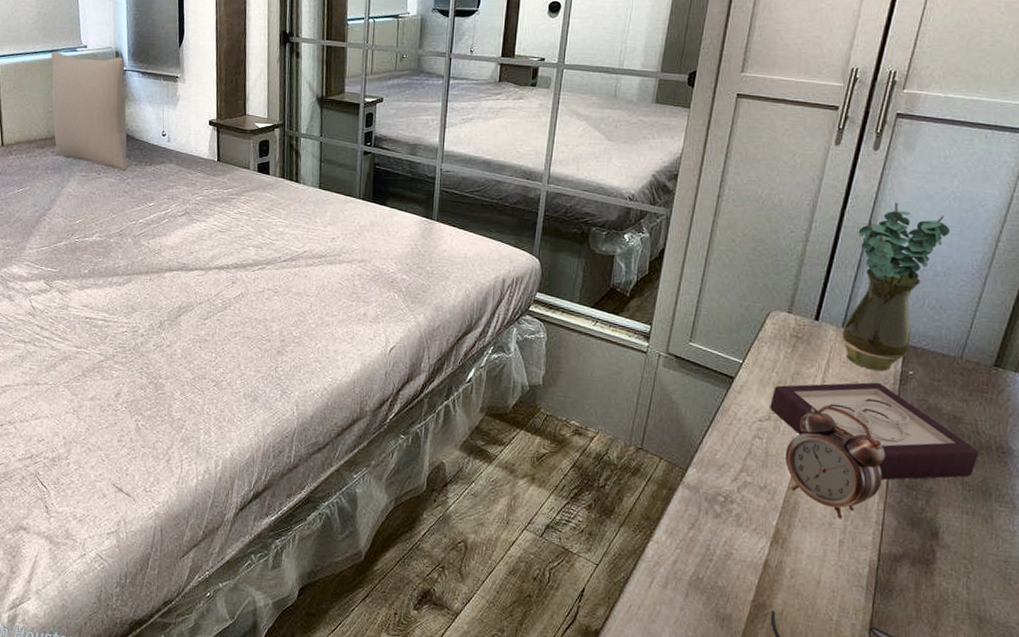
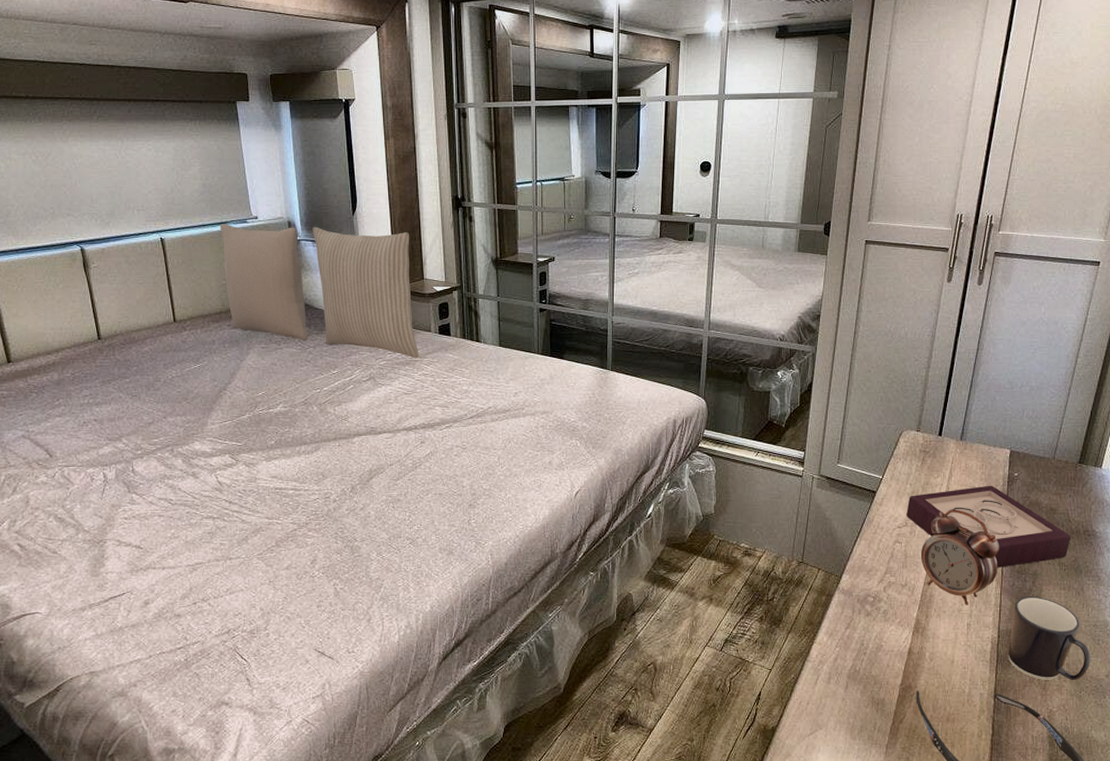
pillow: none [139,57,236,195] -> present [313,227,419,358]
vase: present [842,202,951,371] -> none [961,329,1041,475]
mug: none [889,517,999,625] -> present [1008,597,1091,681]

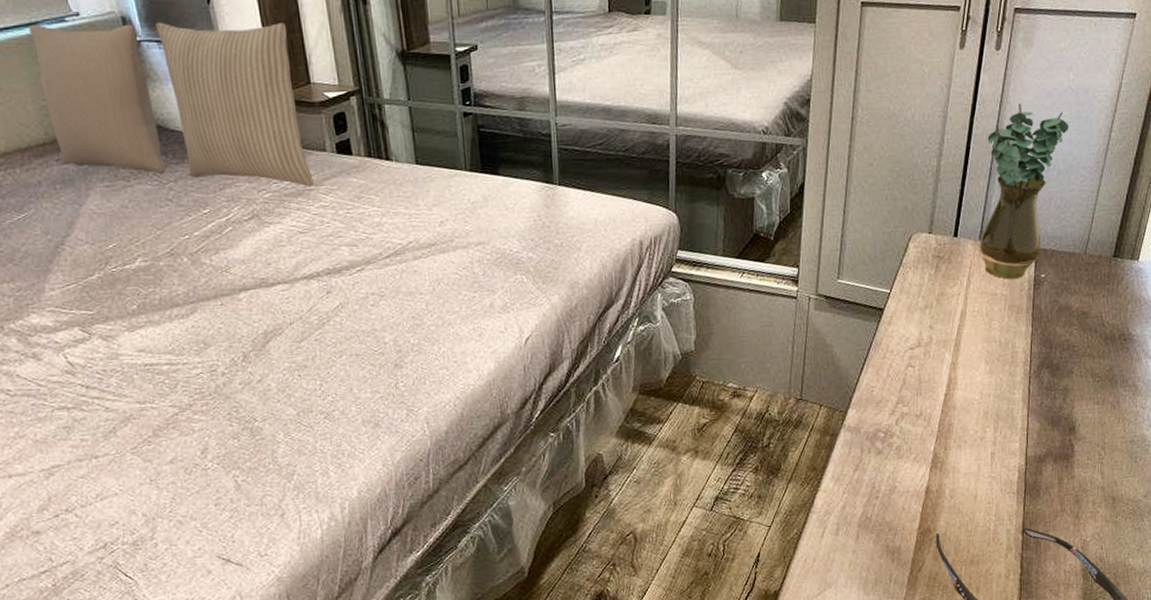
jewelry box: present [906,485,1072,568] -> none [919,290,1106,386]
alarm clock: present [921,509,1000,605] -> none [937,322,1026,432]
vase: none [961,329,1041,475] -> present [980,103,1070,279]
mug: present [1008,597,1091,681] -> none [1036,414,1127,508]

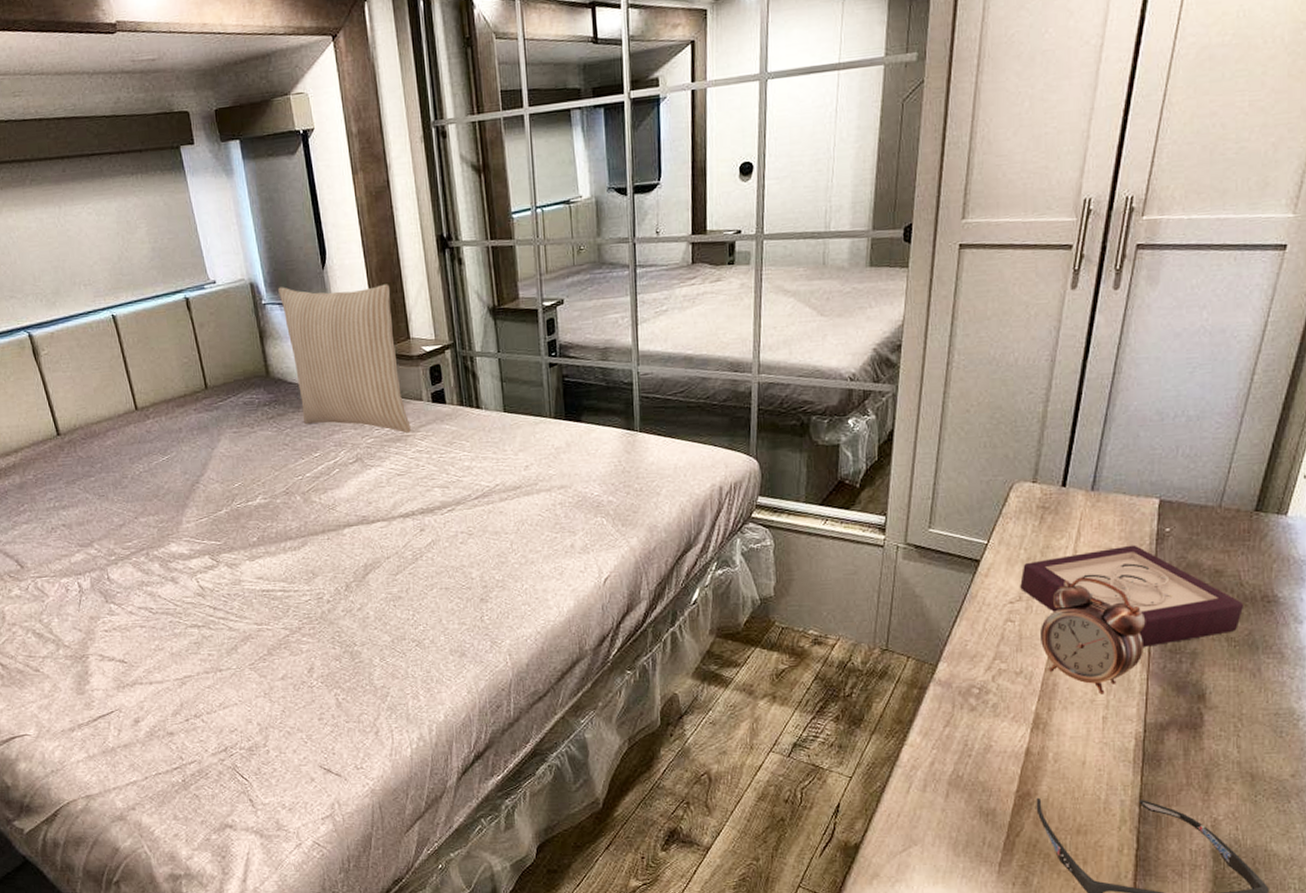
pillow: present [28,24,165,173] -> none [174,289,283,421]
jewelry box: none [919,290,1106,386] -> present [1020,545,1245,647]
alarm clock: none [937,322,1026,432] -> present [1041,577,1146,694]
vase: present [980,103,1070,279] -> none [1092,345,1202,533]

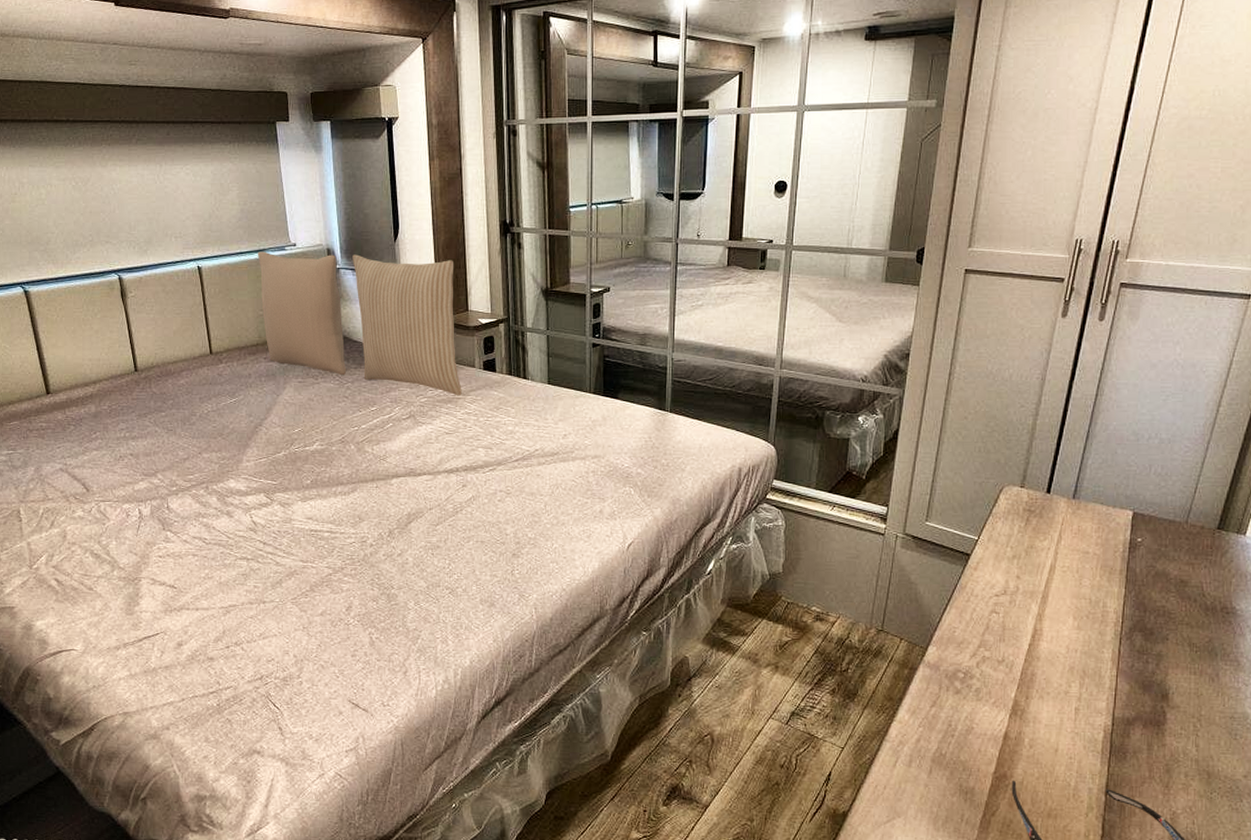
pillow: none [174,289,283,421] -> present [257,251,346,375]
jewelry box: present [1020,545,1245,647] -> none [1006,551,1206,646]
alarm clock: present [1041,577,1146,694] -> none [1022,577,1117,687]

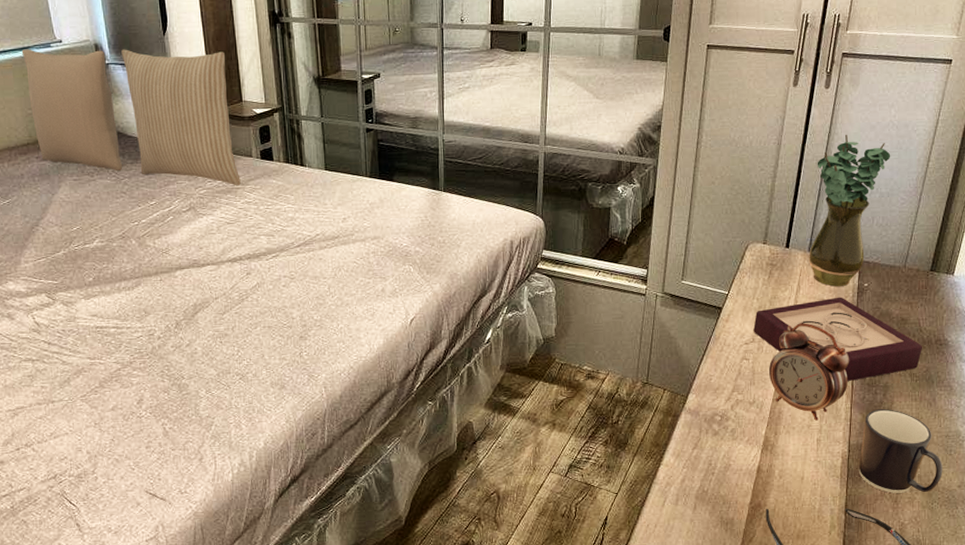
jewelry box: none [1006,551,1206,646] -> present [753,297,923,381]
alarm clock: none [1022,577,1117,687] -> present [769,323,850,421]
vase: none [1073,372,1174,539] -> present [809,134,891,287]
mug: none [1123,680,1225,780] -> present [858,409,943,494]

